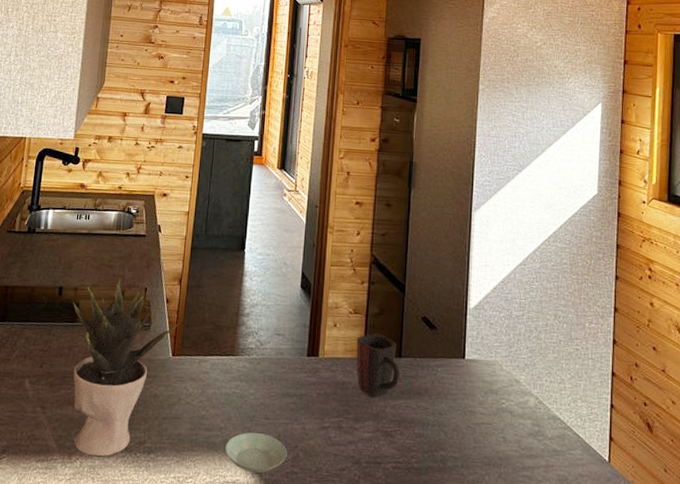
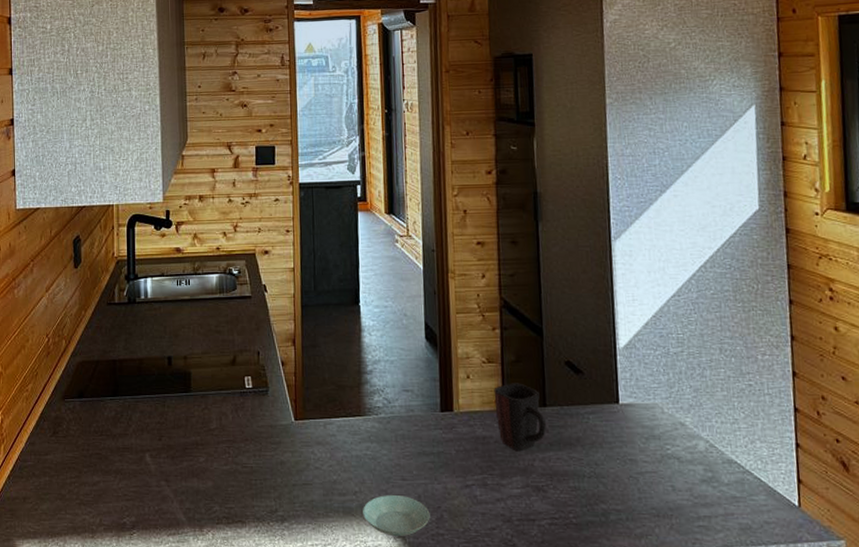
potted plant: present [73,278,180,457] -> none [184,343,298,528]

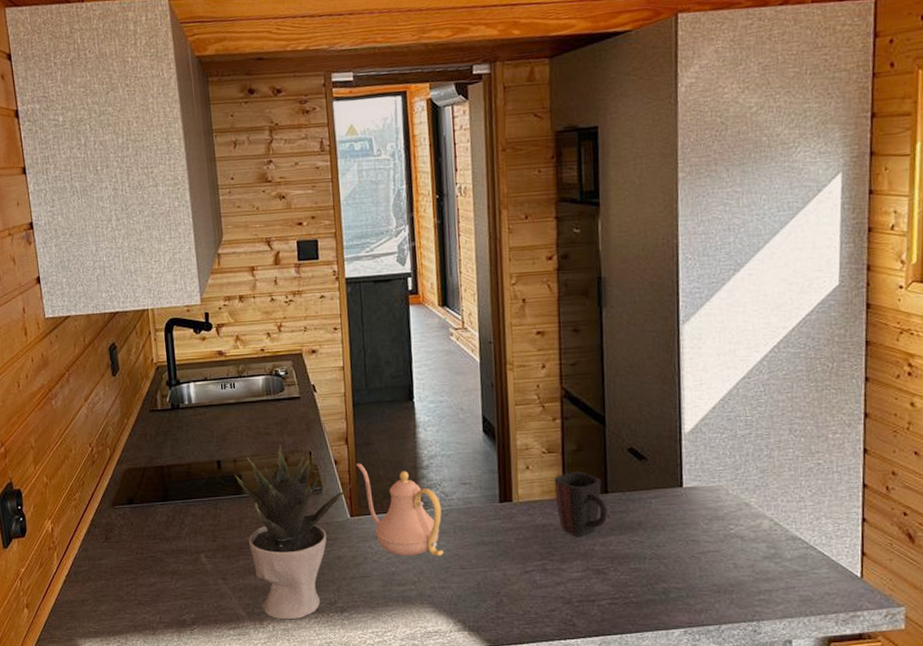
potted plant: none [184,343,298,528] -> present [235,445,353,620]
teapot: none [302,365,386,466] -> present [356,463,444,557]
saucer: present [363,494,430,537] -> none [422,582,490,622]

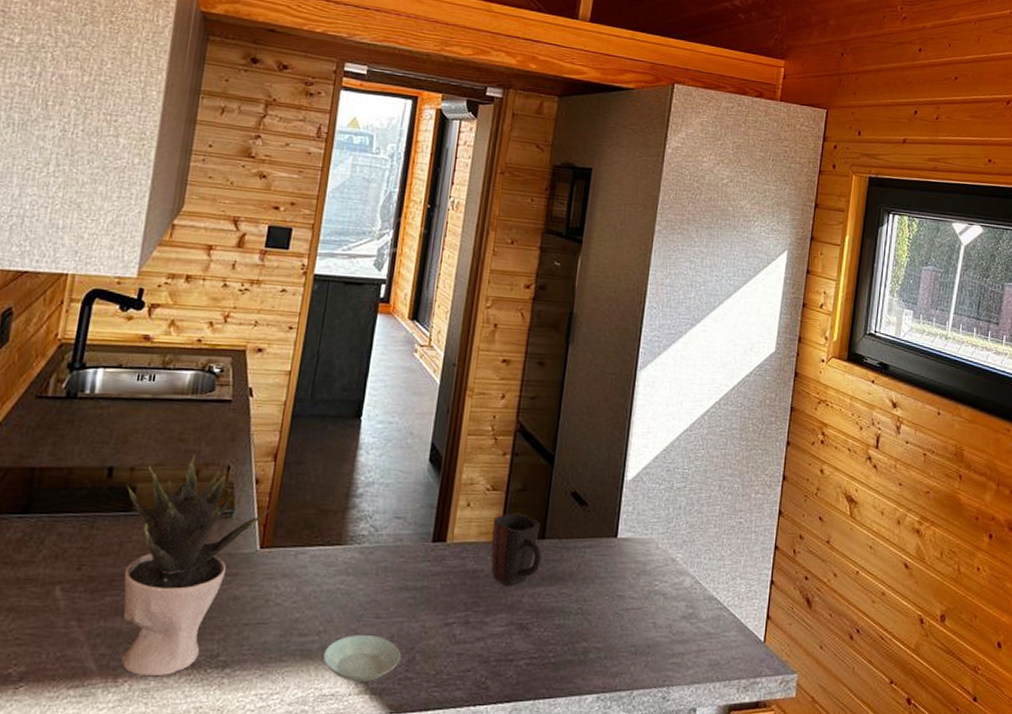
teapot: present [356,463,444,557] -> none [280,484,368,602]
saucer: none [422,582,490,622] -> present [323,634,401,683]

